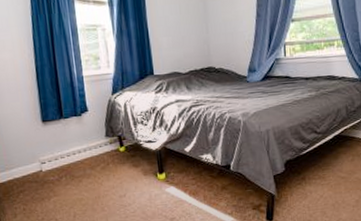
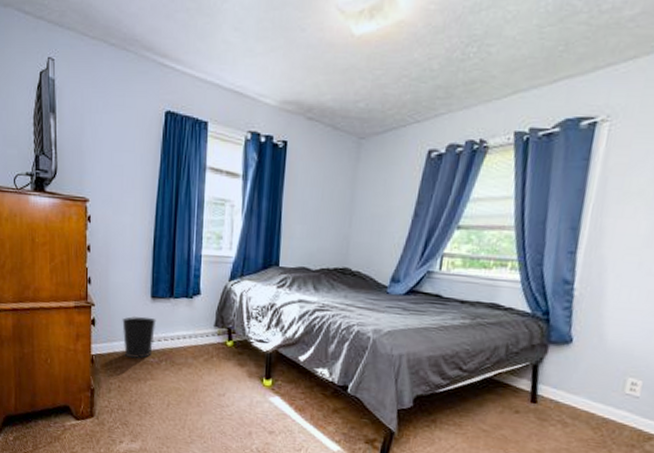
wastebasket: none [17,140,52,181] -> present [122,316,157,359]

